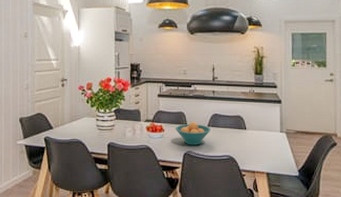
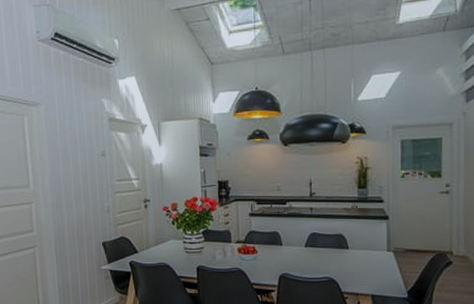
fruit bowl: present [175,122,211,145] -> none [269,242,309,267]

